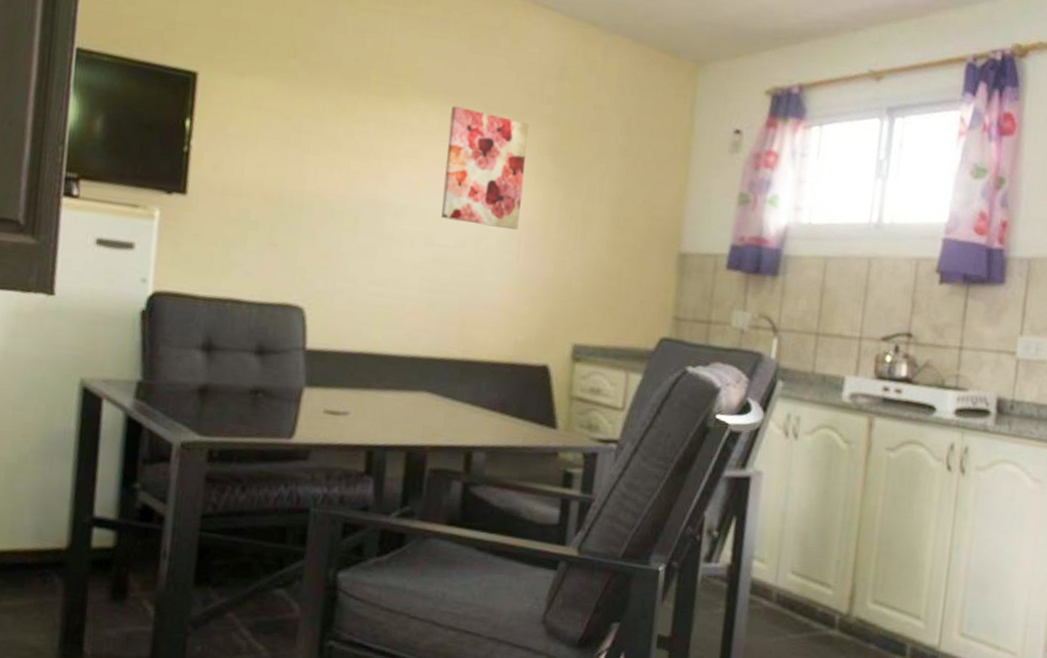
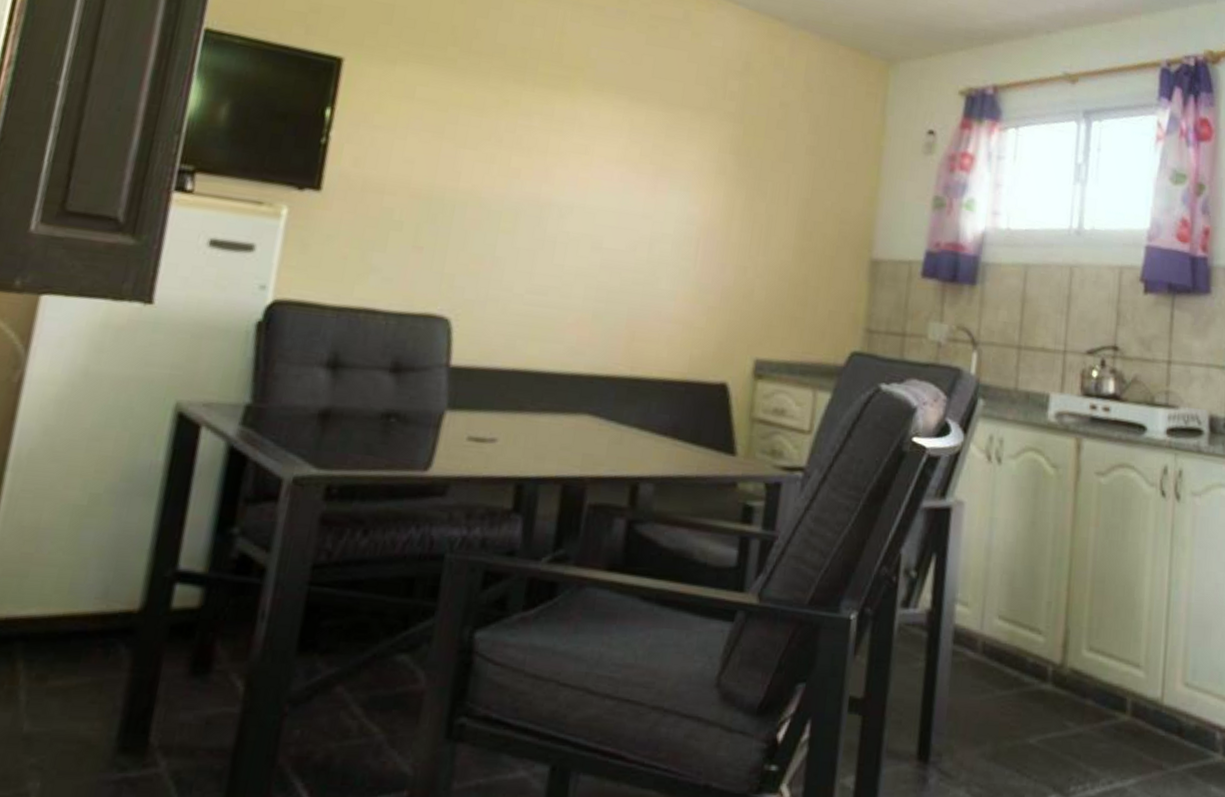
wall art: present [441,106,529,230] -> none [611,100,710,233]

